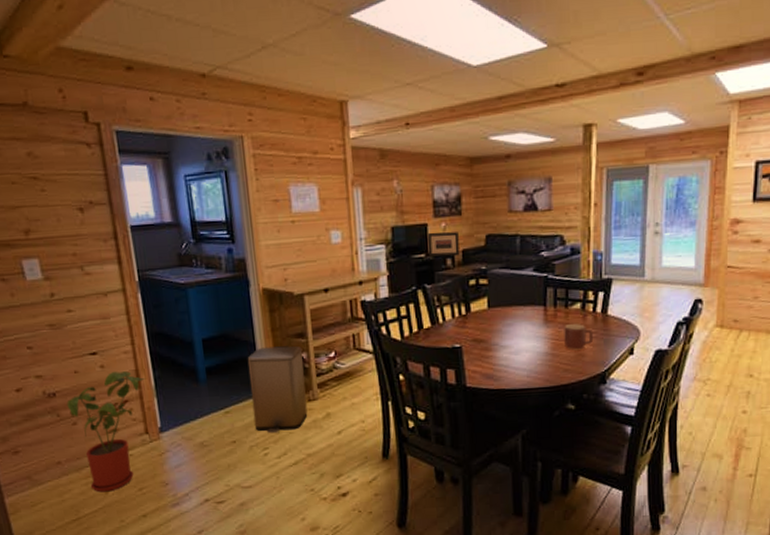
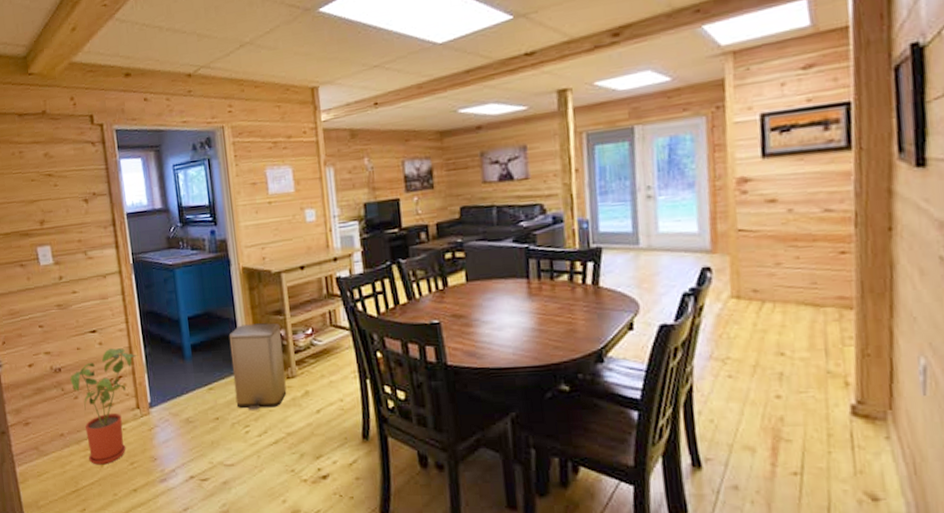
picture frame: present [427,232,460,257] -> none [399,205,434,231]
mug: present [564,323,594,351] -> none [550,296,586,326]

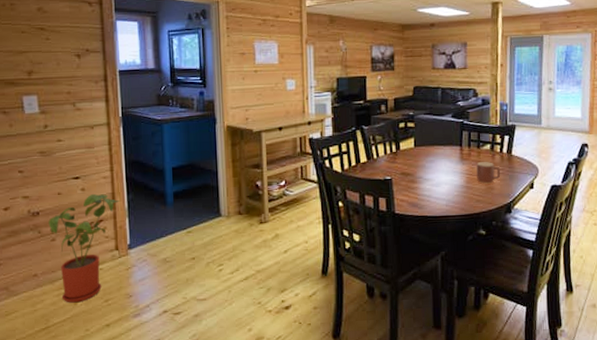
pedal bin: present [229,323,287,411] -> none [210,175,259,252]
mug: none [550,296,586,326] -> present [476,161,501,184]

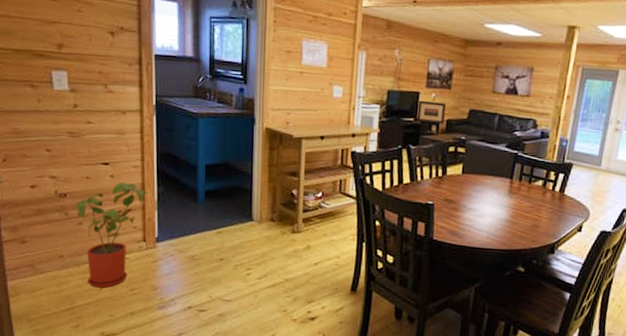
picture frame: none [366,83,392,104] -> present [417,100,446,125]
mug: present [476,161,501,184] -> none [523,197,550,222]

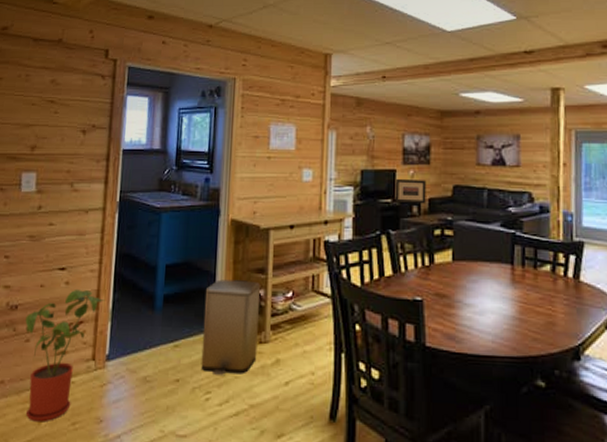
pedal bin: none [242,180,293,257] -> present [201,279,260,376]

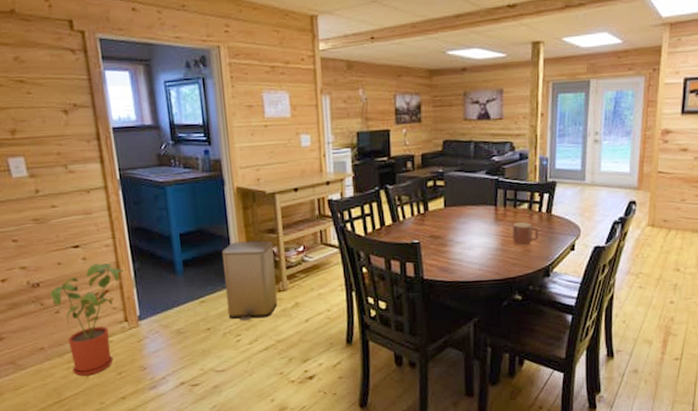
picture frame: present [395,178,426,204] -> none [389,137,419,161]
mug: none [532,286,565,318] -> present [512,221,539,246]

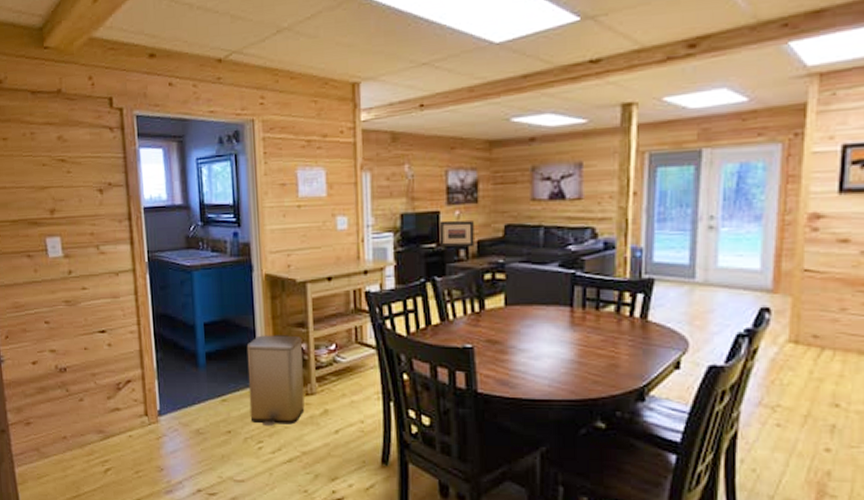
house plant: present [50,263,125,376] -> none [75,350,148,472]
picture frame: none [389,137,419,161] -> present [439,220,474,248]
mug: present [512,221,539,246] -> none [594,328,630,359]

